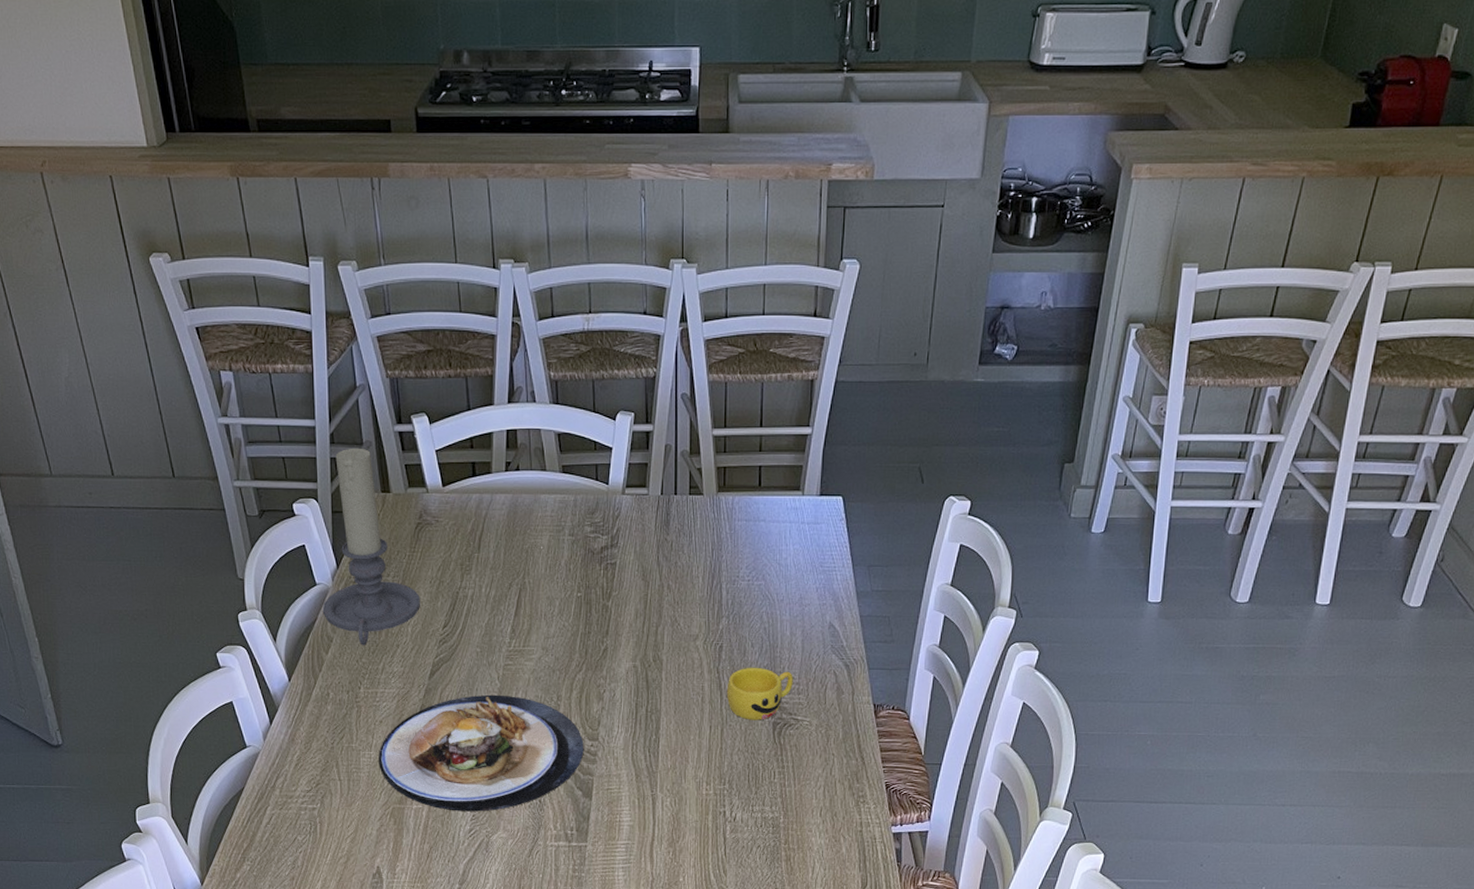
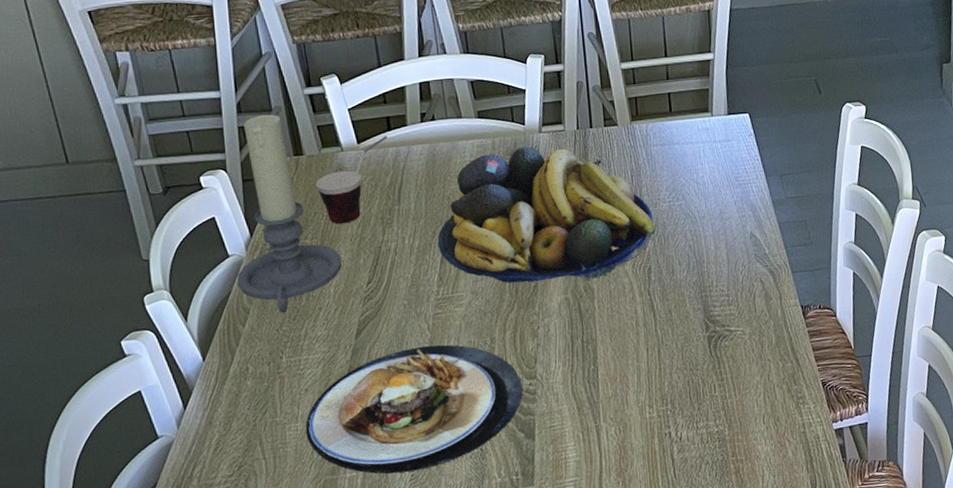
cup: none [400,481,473,566] -> present [316,136,388,224]
fruit bowl: none [513,506,731,650] -> present [437,146,656,283]
cup: present [726,667,793,720] -> none [659,284,723,338]

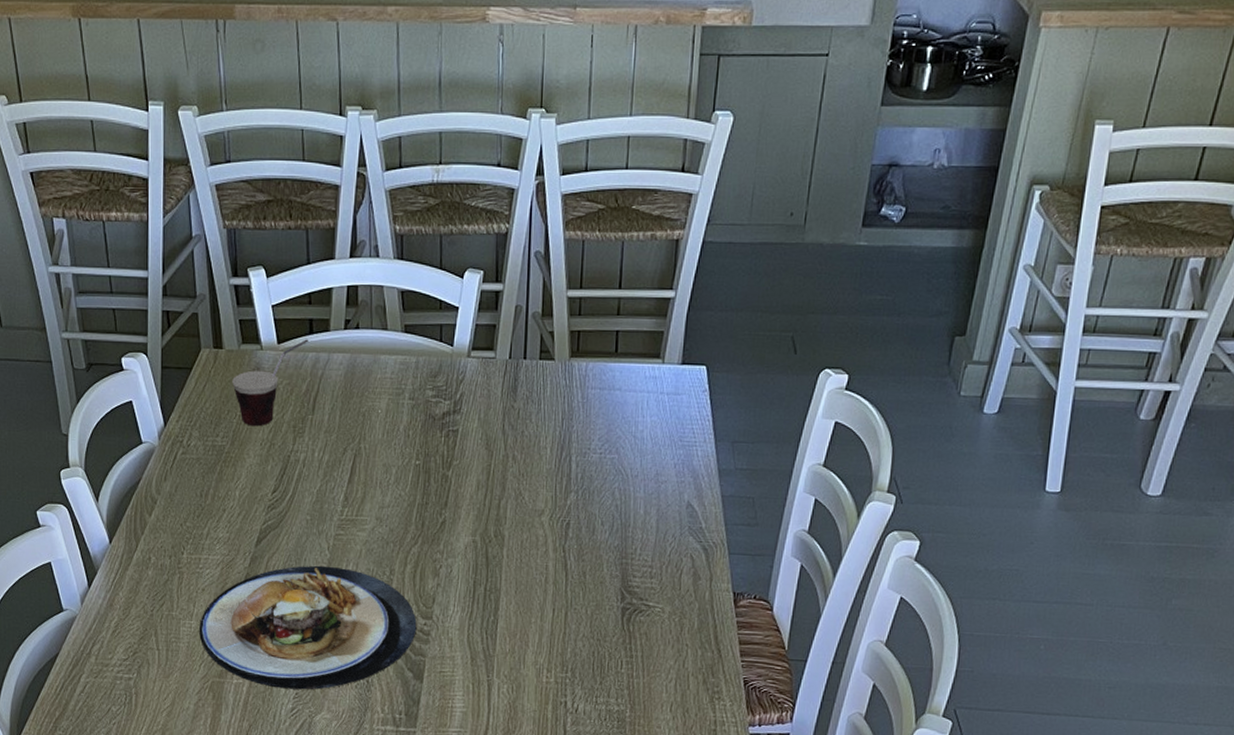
candle holder: present [236,114,342,313] -> none [147,301,250,509]
fruit bowl: present [437,146,656,283] -> none [347,369,581,524]

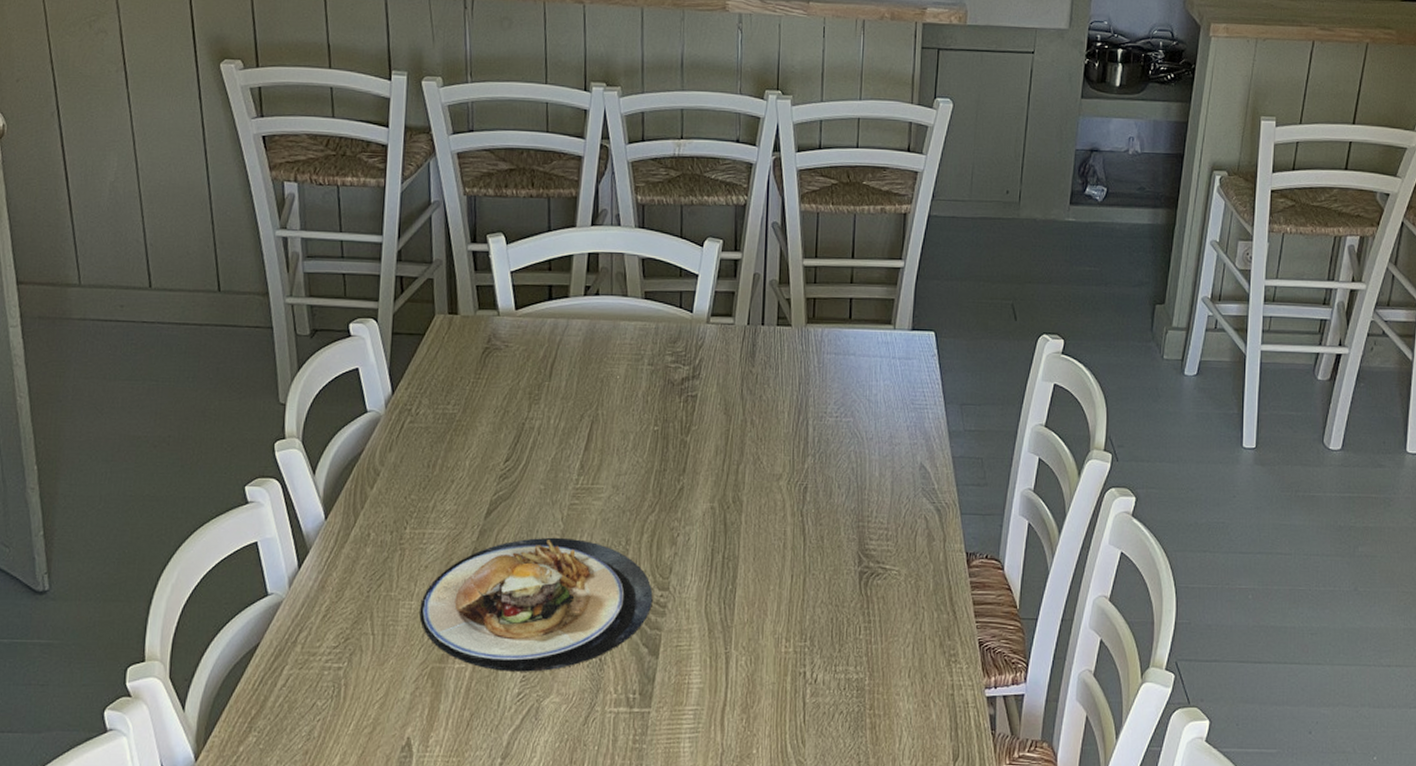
cup: present [232,339,309,427] -> none [466,305,548,394]

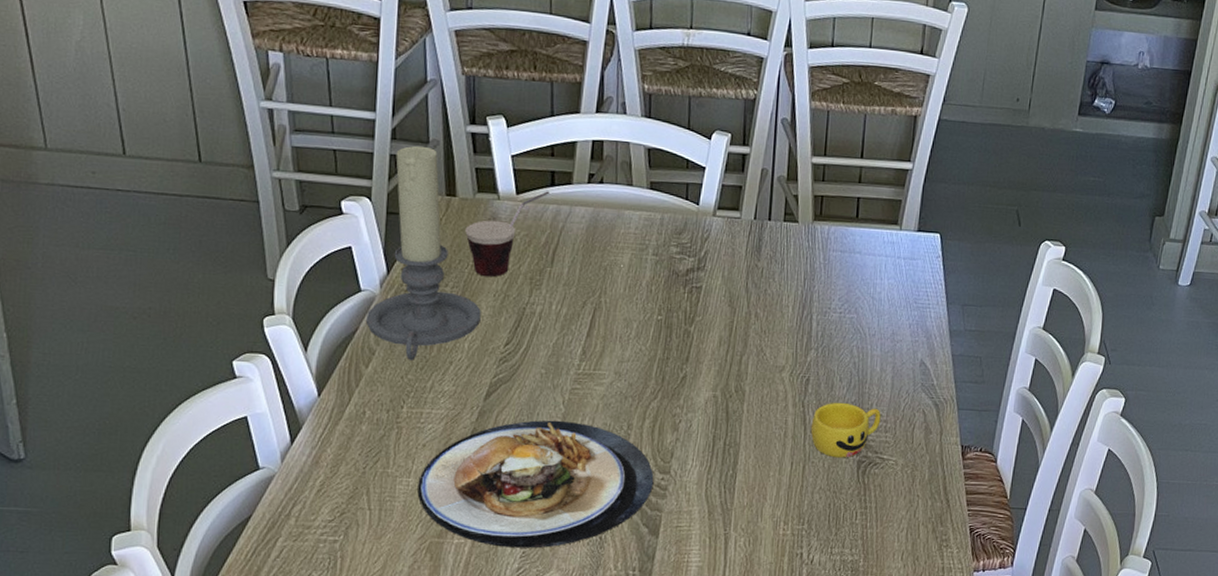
candle holder: none [371,266,482,480] -> present [365,146,481,361]
cup: none [466,305,548,394] -> present [465,191,550,278]
cup: none [810,510,882,569] -> present [810,402,881,458]

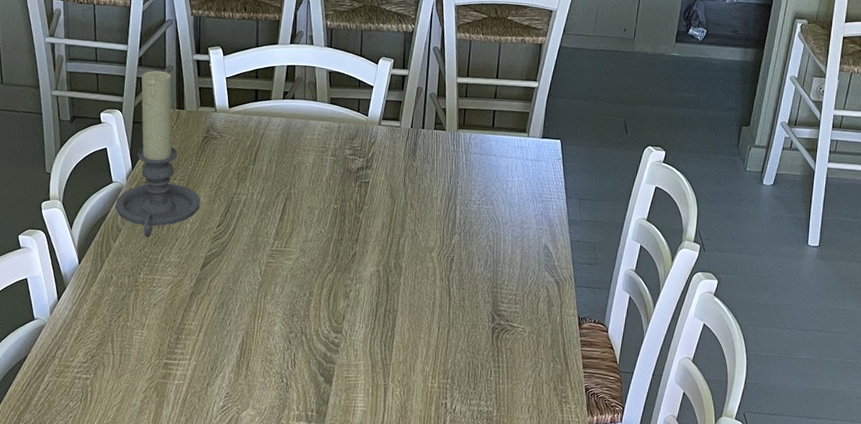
plate: present [417,420,654,549] -> none [149,287,329,391]
cup: present [465,191,550,278] -> none [190,105,254,173]
cup: present [810,402,881,458] -> none [454,278,512,325]

